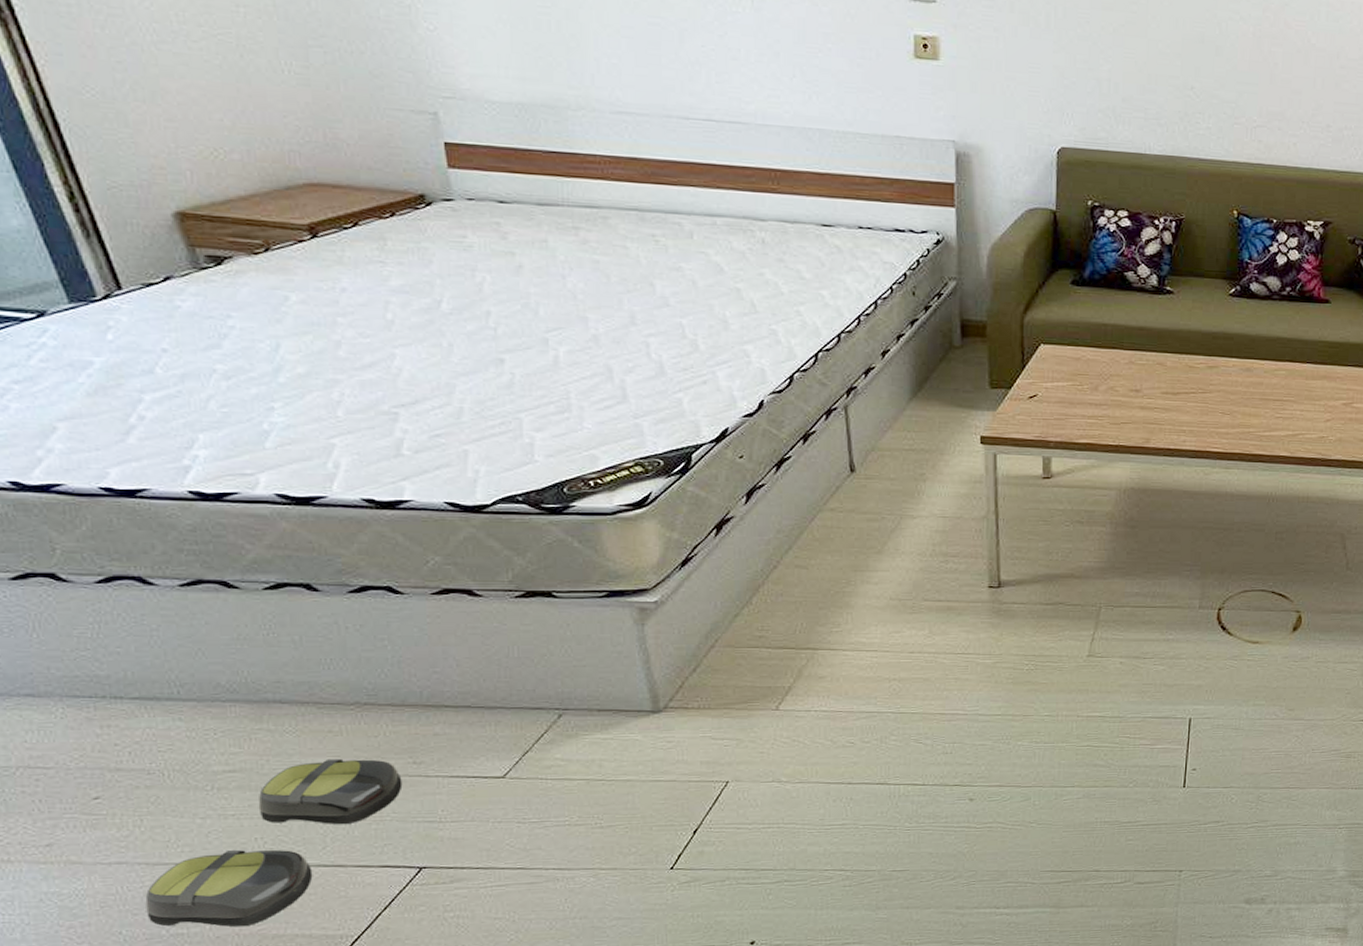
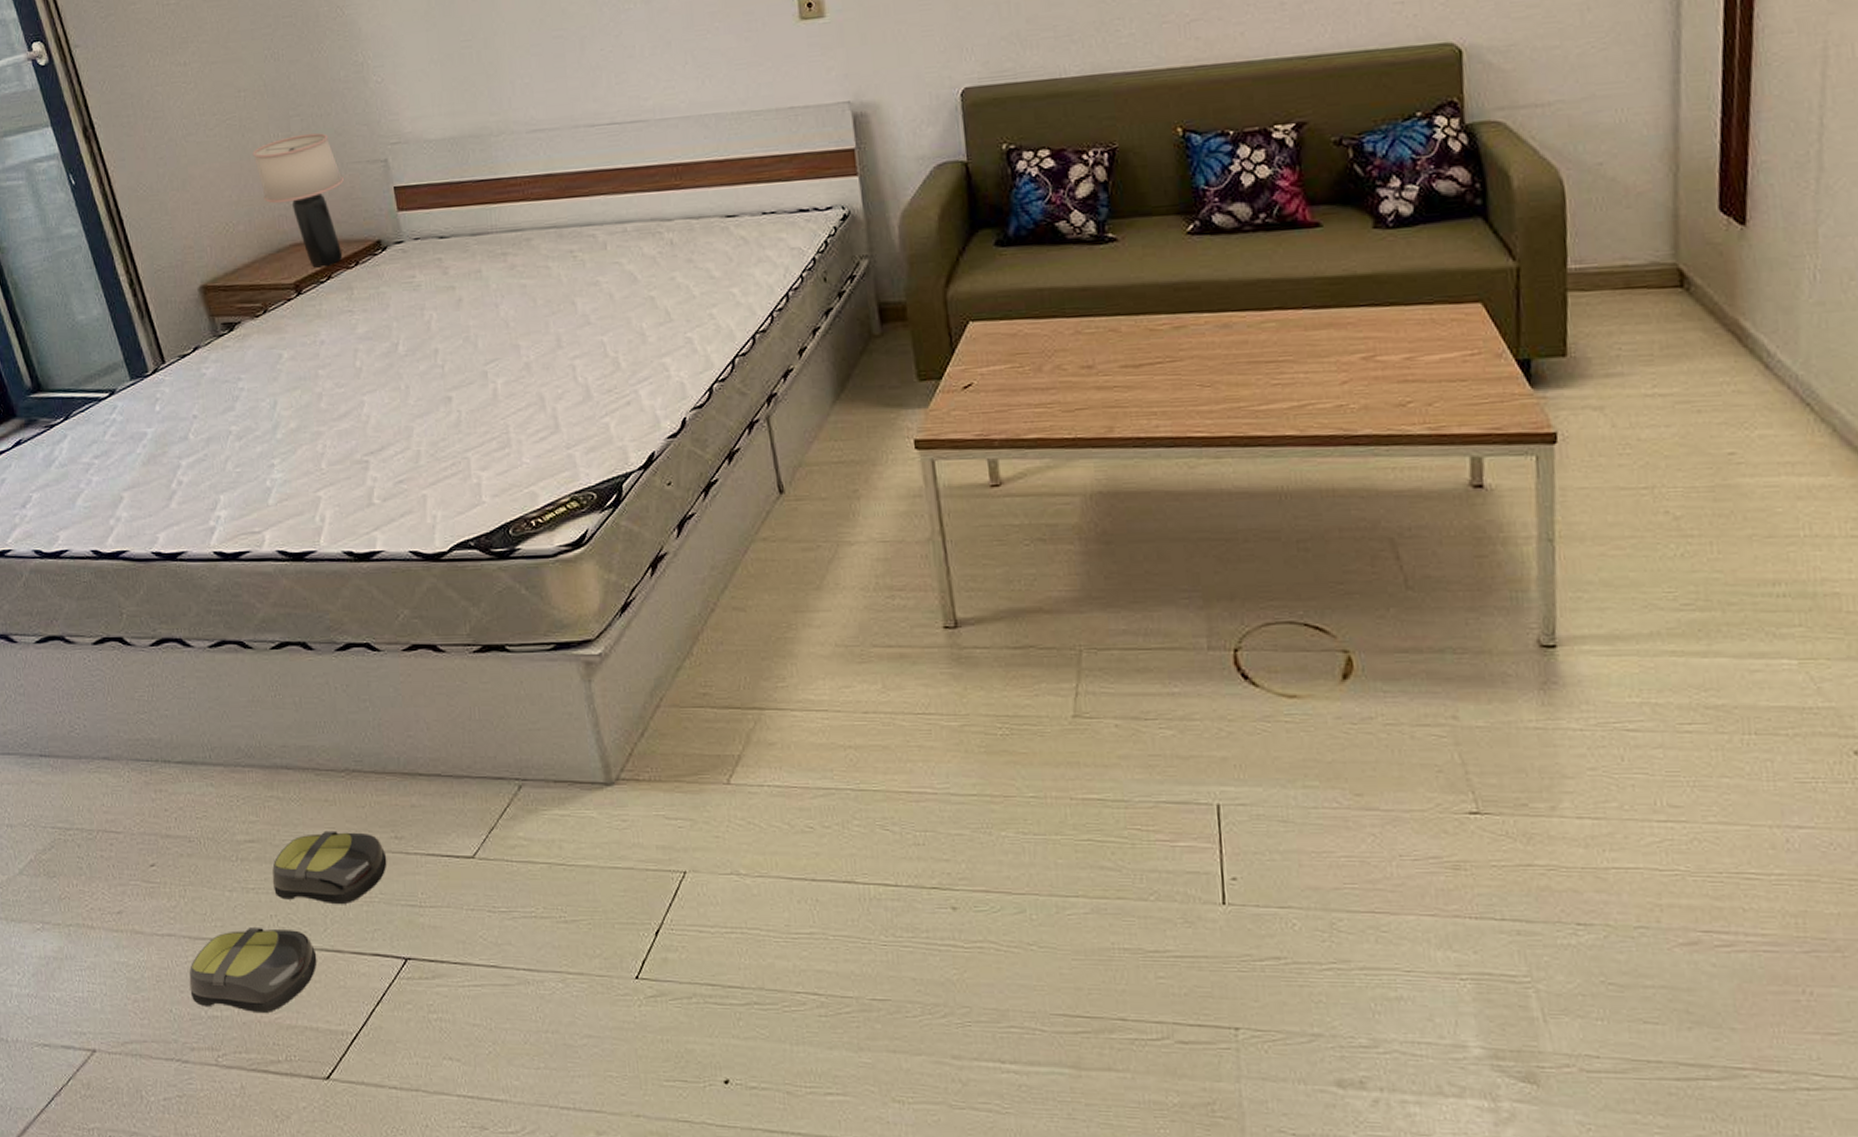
table lamp: none [254,68,379,213] -> present [252,133,344,268]

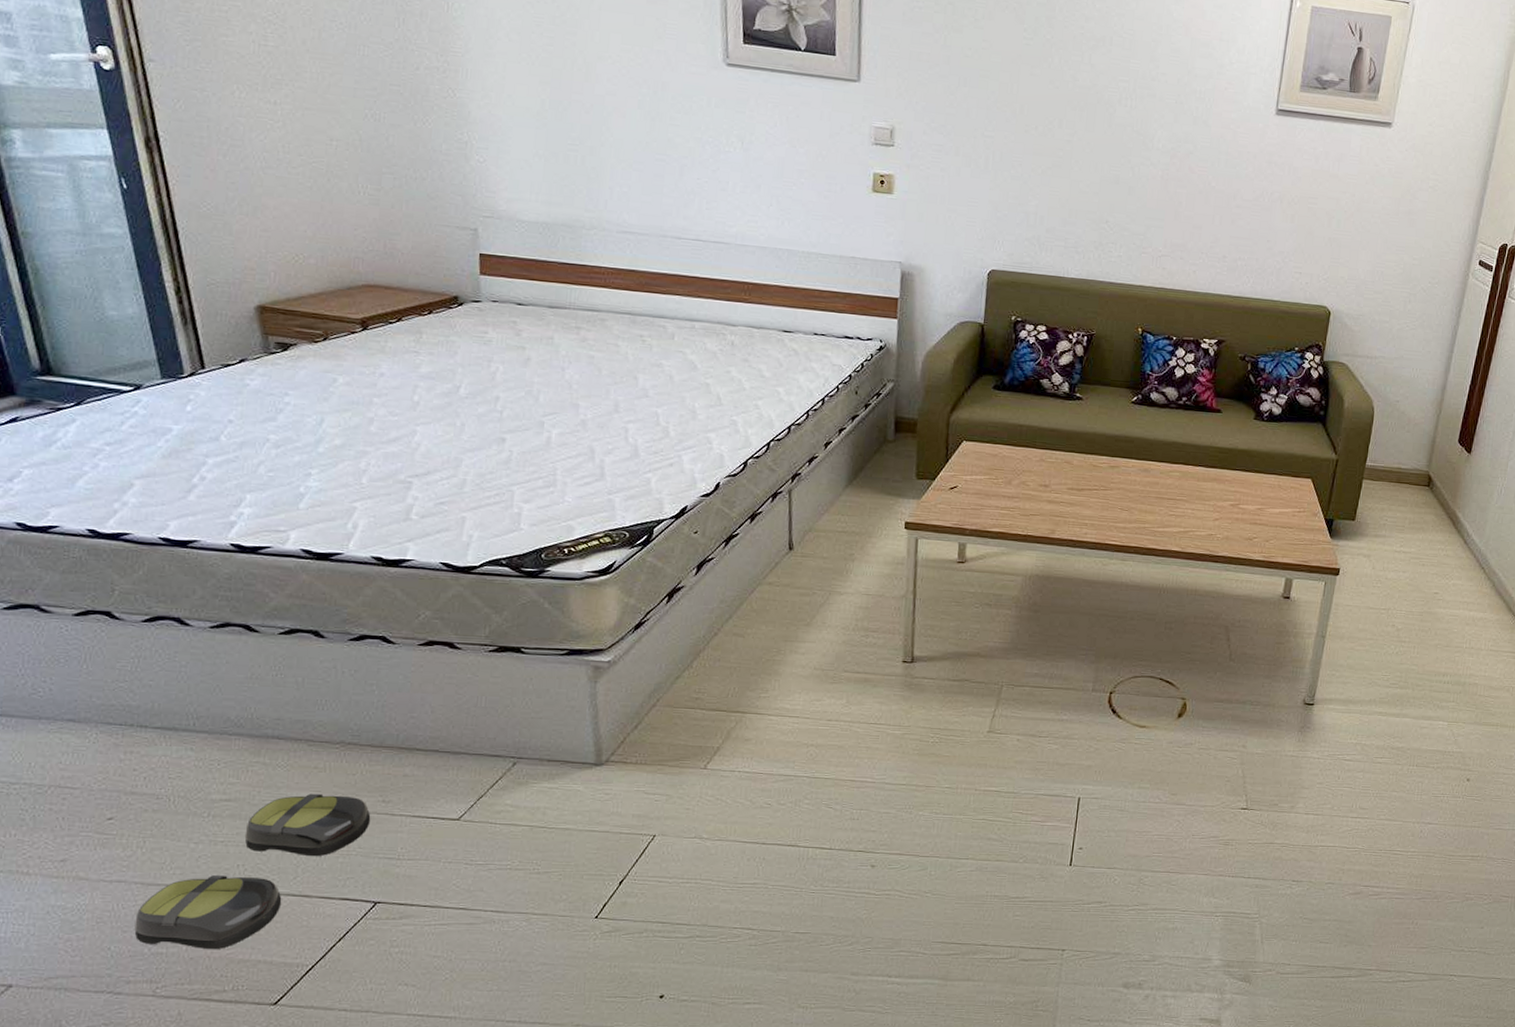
table lamp: present [252,133,344,268] -> none [336,190,429,310]

